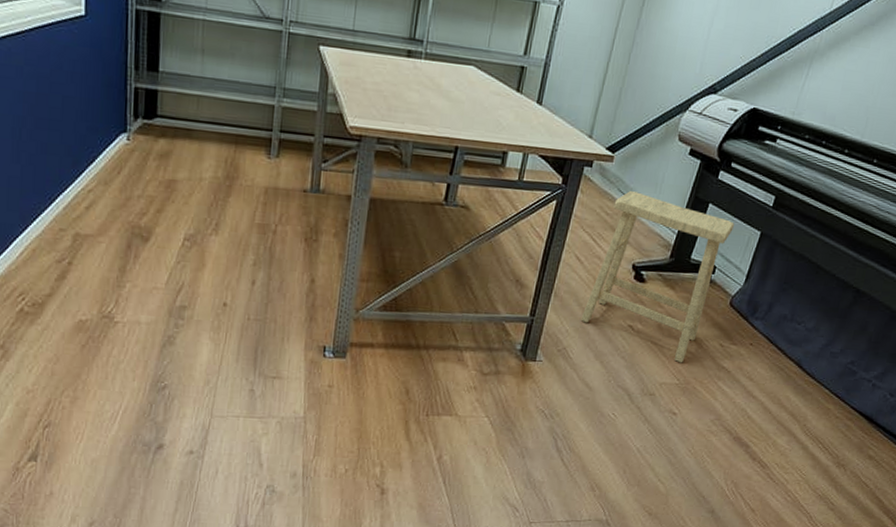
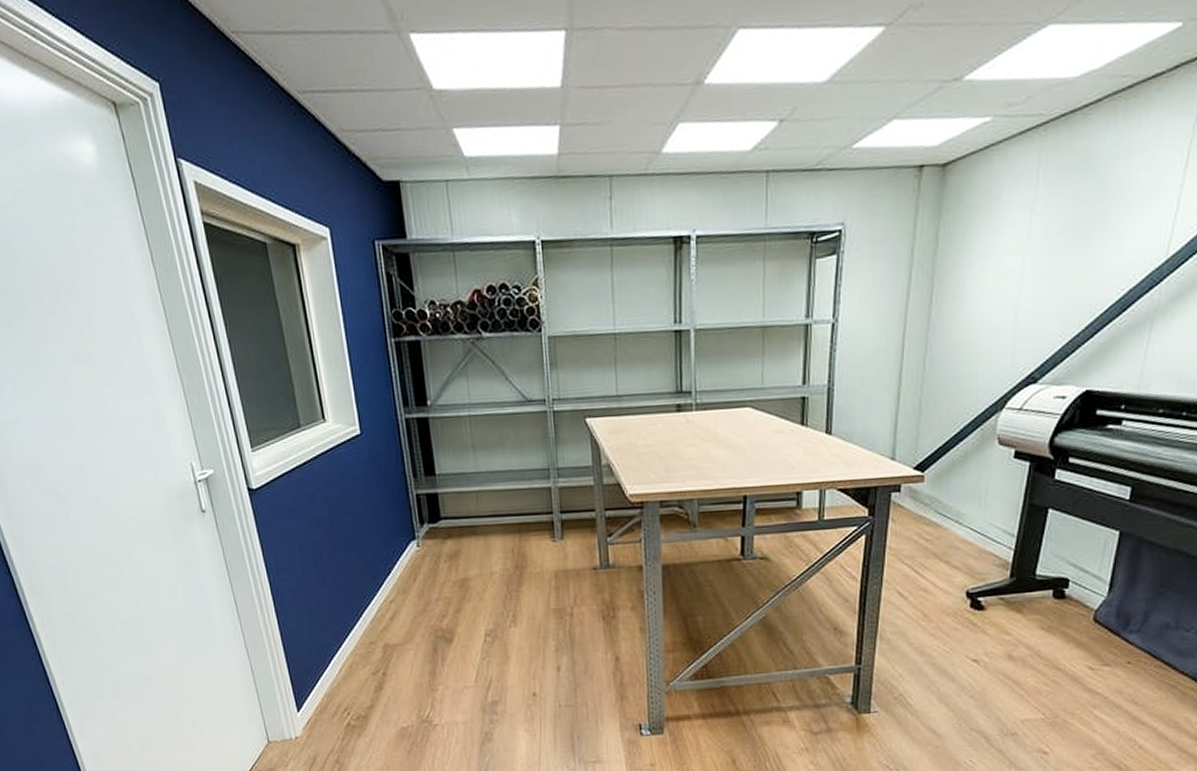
stool: present [581,191,734,363] -> none [915,510,1084,695]

